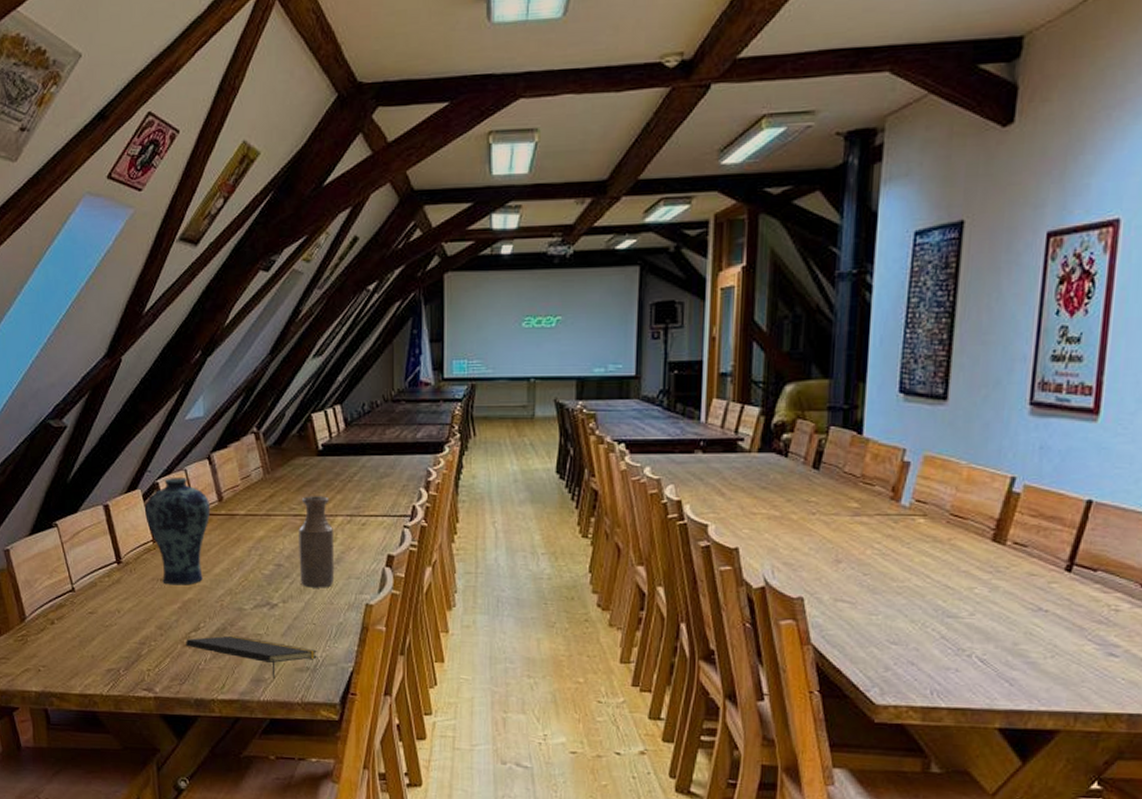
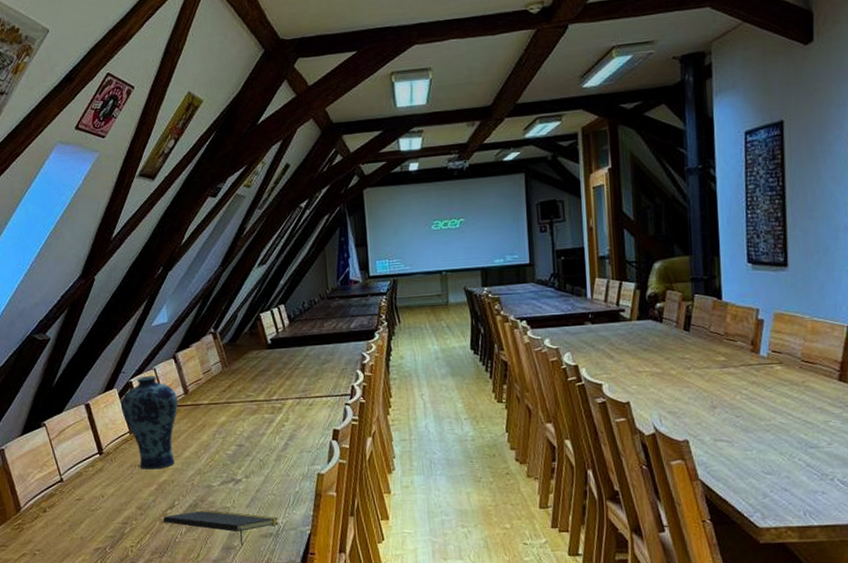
bottle: present [299,496,335,588] -> none [255,383,289,463]

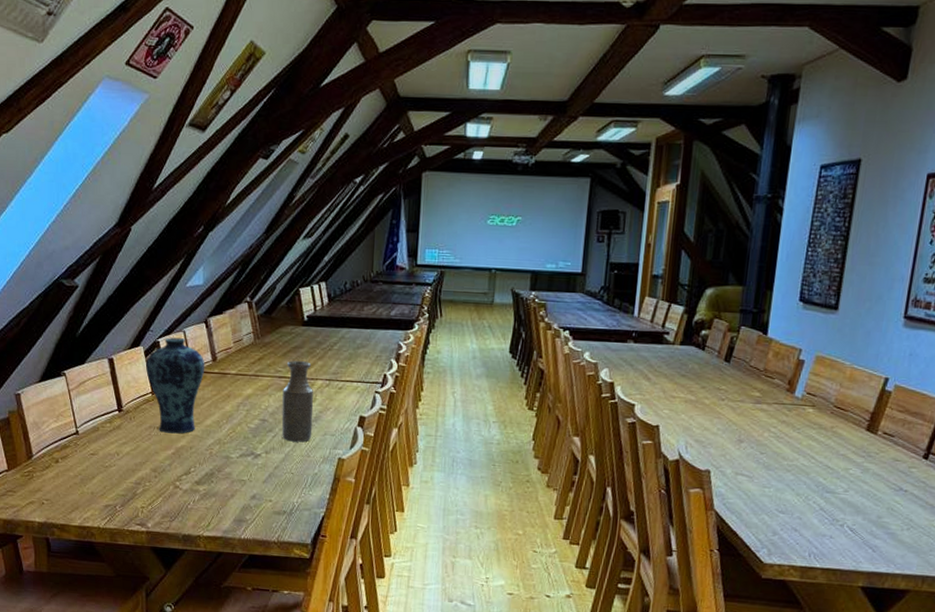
notepad: present [163,510,279,545] -> none [177,480,294,520]
bottle: none [255,383,289,463] -> present [281,360,314,442]

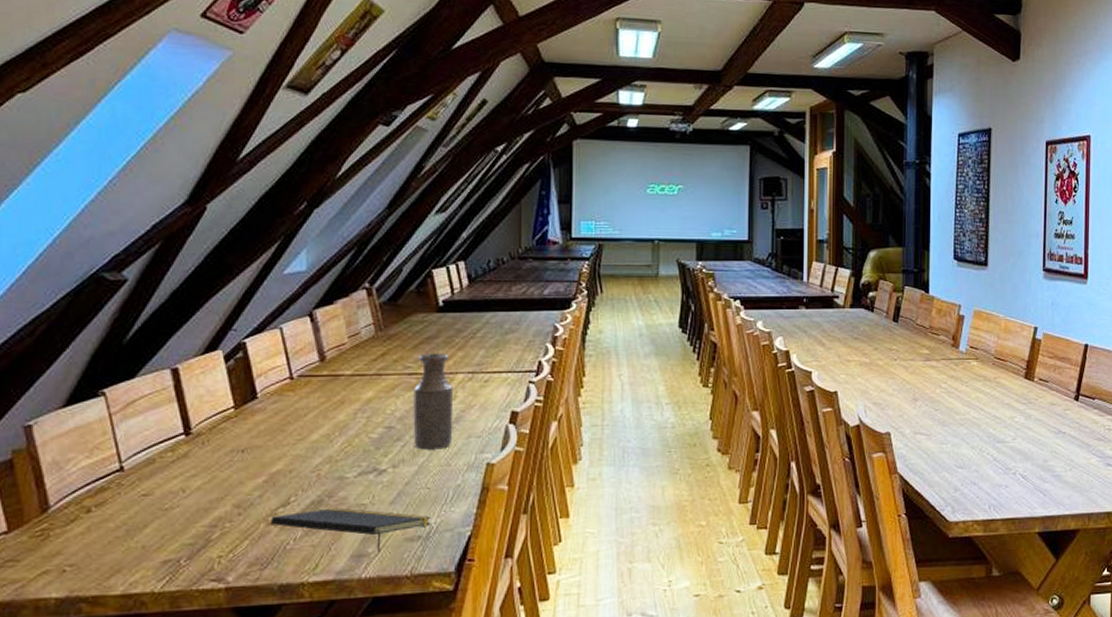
vase: present [146,337,205,434] -> none [226,335,310,456]
notepad: none [177,480,294,520] -> present [271,507,431,552]

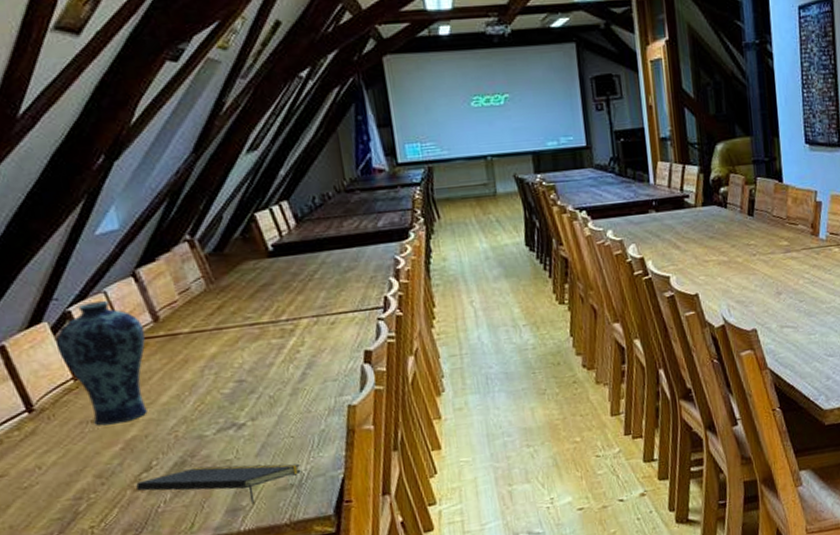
vase: none [226,335,310,456] -> present [56,300,148,426]
bottle: present [413,353,454,450] -> none [256,299,309,400]

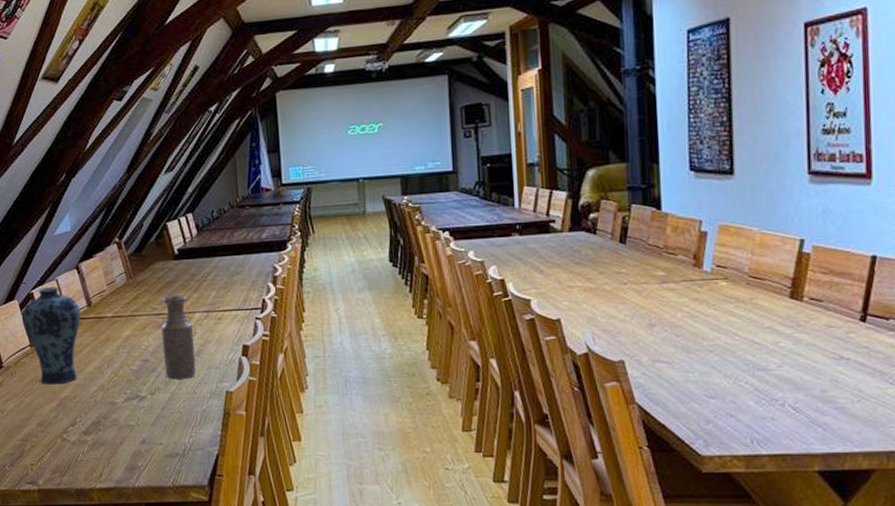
notepad: present [136,463,301,504] -> none [64,427,185,466]
bottle: none [256,299,309,400] -> present [161,295,196,380]

